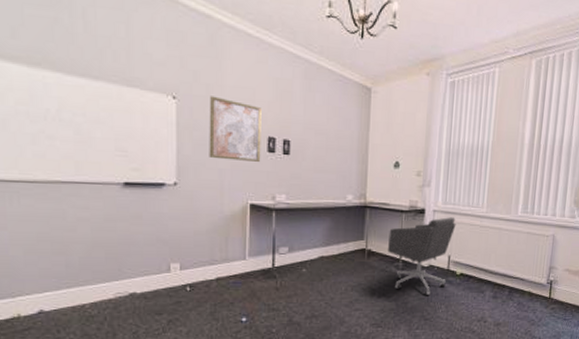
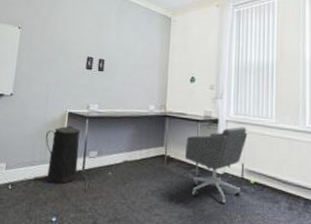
wall art: present [209,96,262,162] -> none [40,26,84,77]
trash can: none [224,219,267,284] -> present [45,126,81,184]

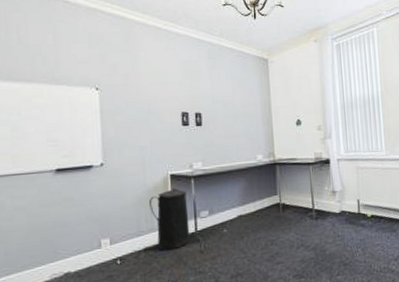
office chair: present [184,127,248,204] -> none [299,163,360,242]

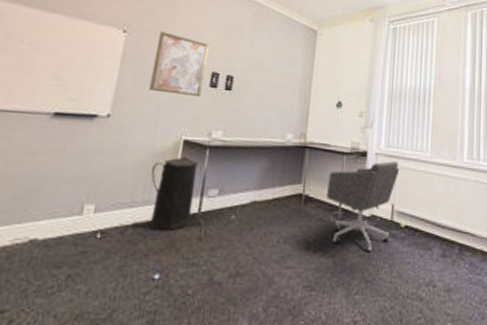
wall art: none [128,83,177,138] -> present [148,31,209,96]
office chair: none [299,163,360,242] -> present [325,161,400,253]

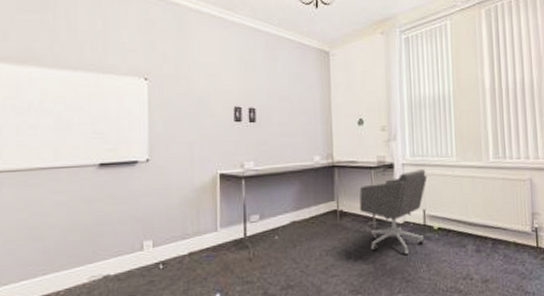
wall art: present [148,31,209,96] -> none [178,74,228,133]
trash can: present [150,157,199,231] -> none [195,189,239,257]

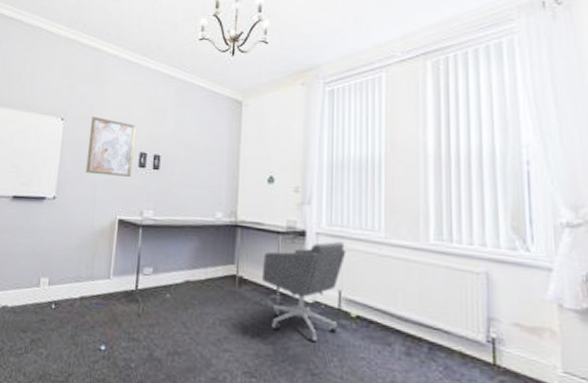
wall art: none [178,74,228,133] -> present [85,116,136,177]

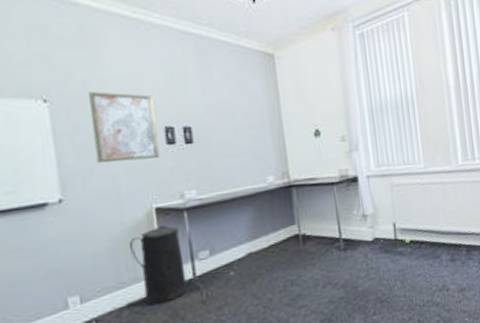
trash can: none [92,235,133,306] -> present [128,225,188,305]
office chair: present [261,242,346,343] -> none [322,180,397,275]

